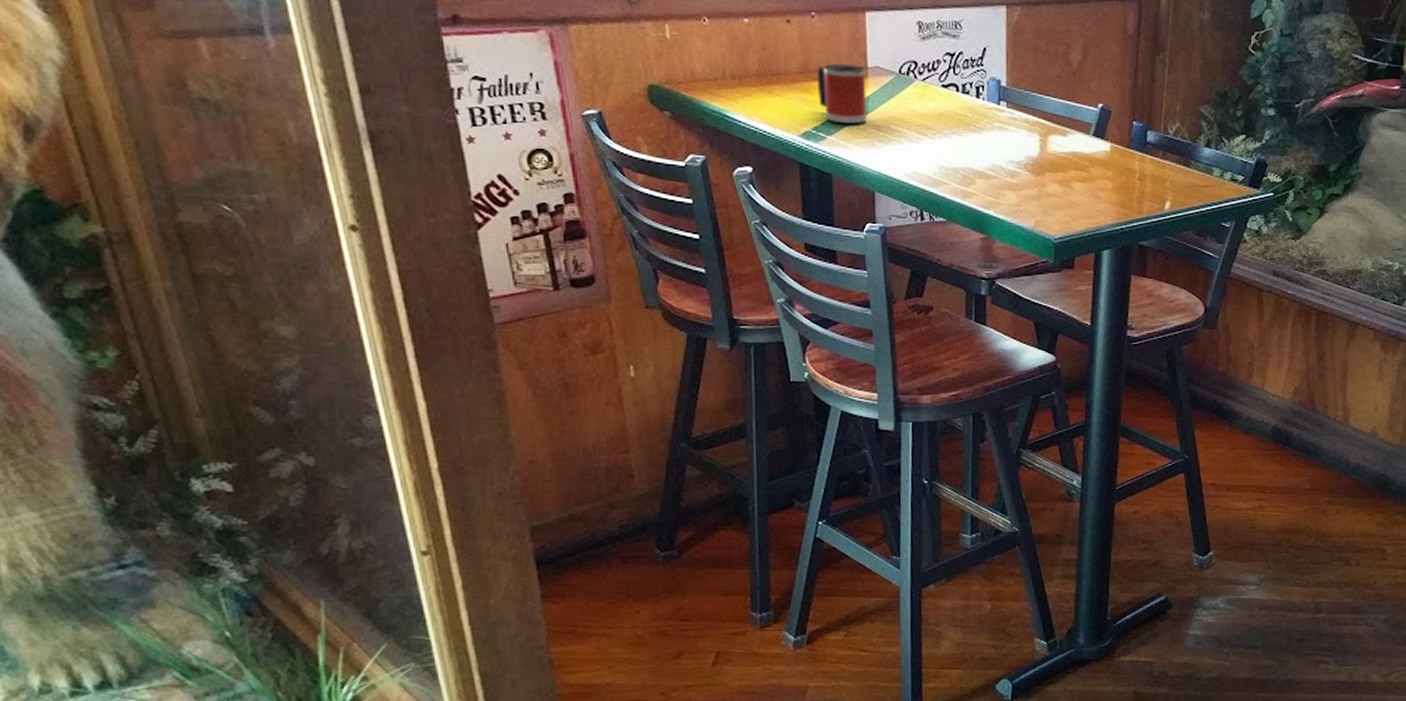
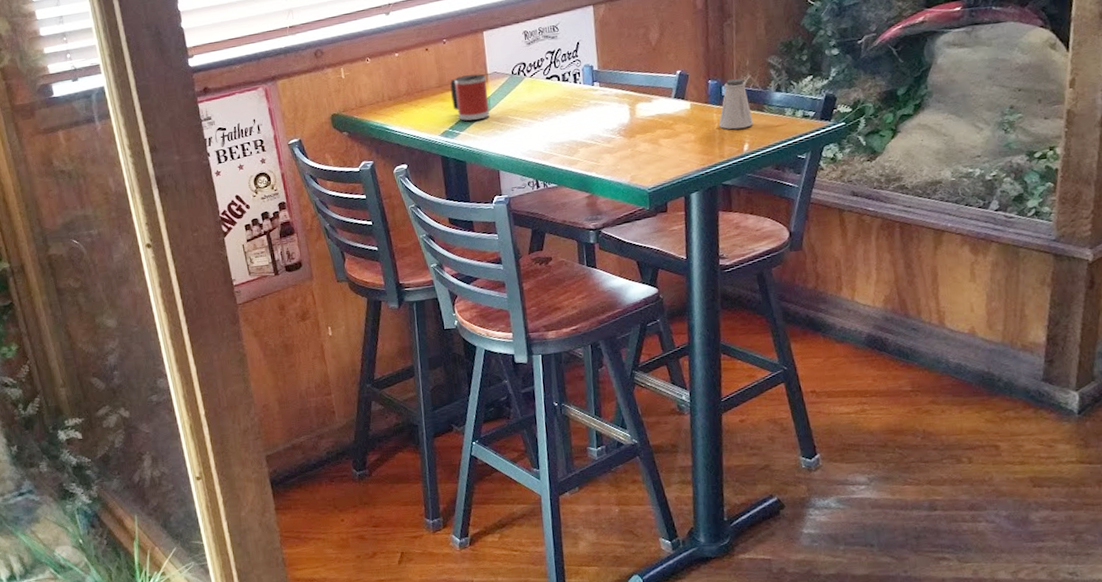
saltshaker: none [1140,123,1177,184] -> present [719,78,753,130]

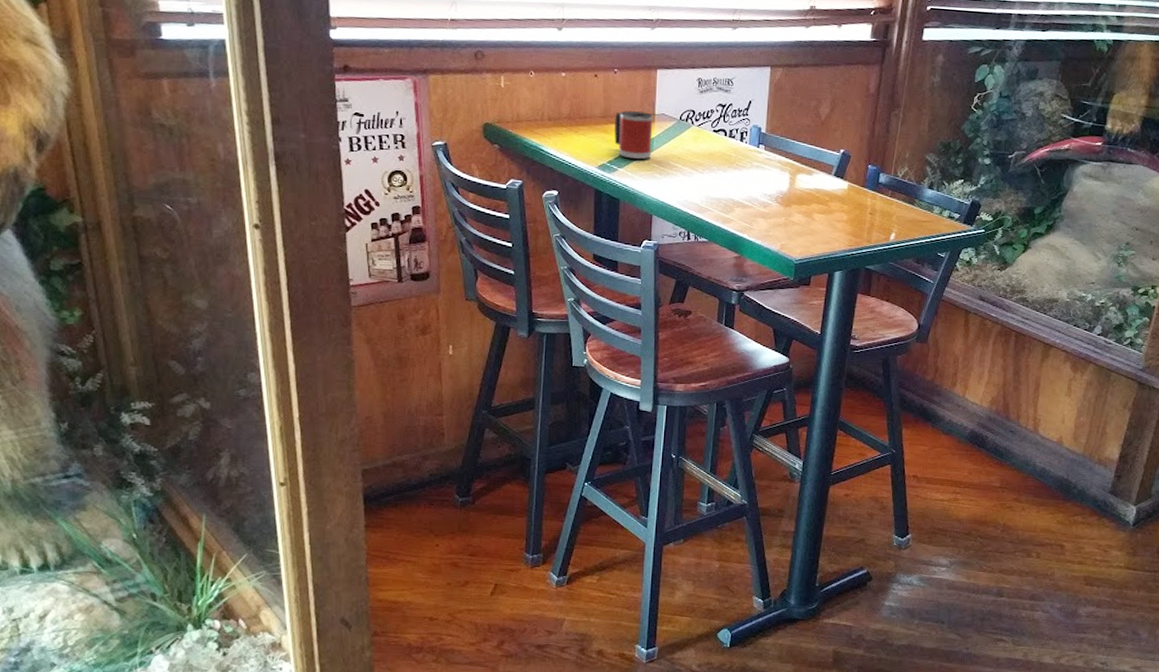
saltshaker: present [719,78,753,130] -> none [871,167,903,218]

